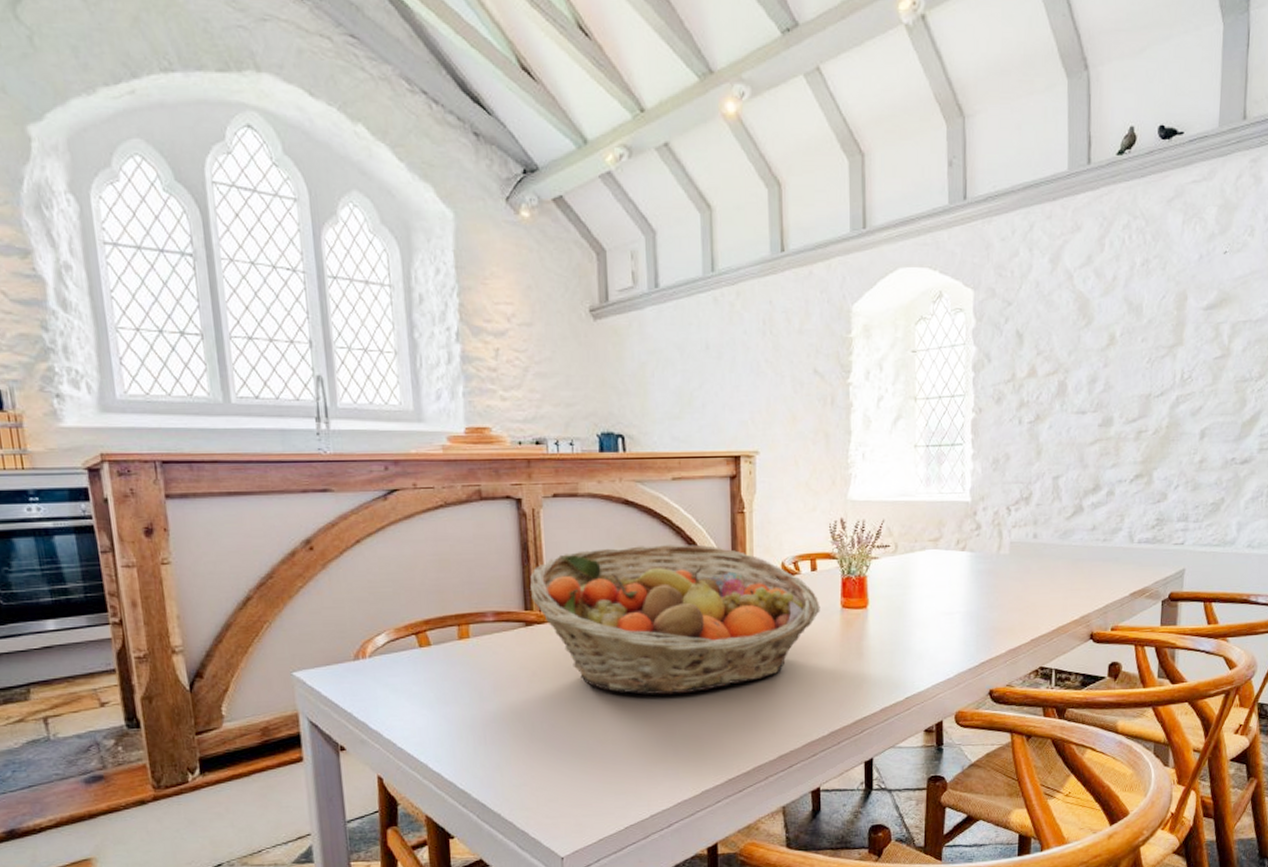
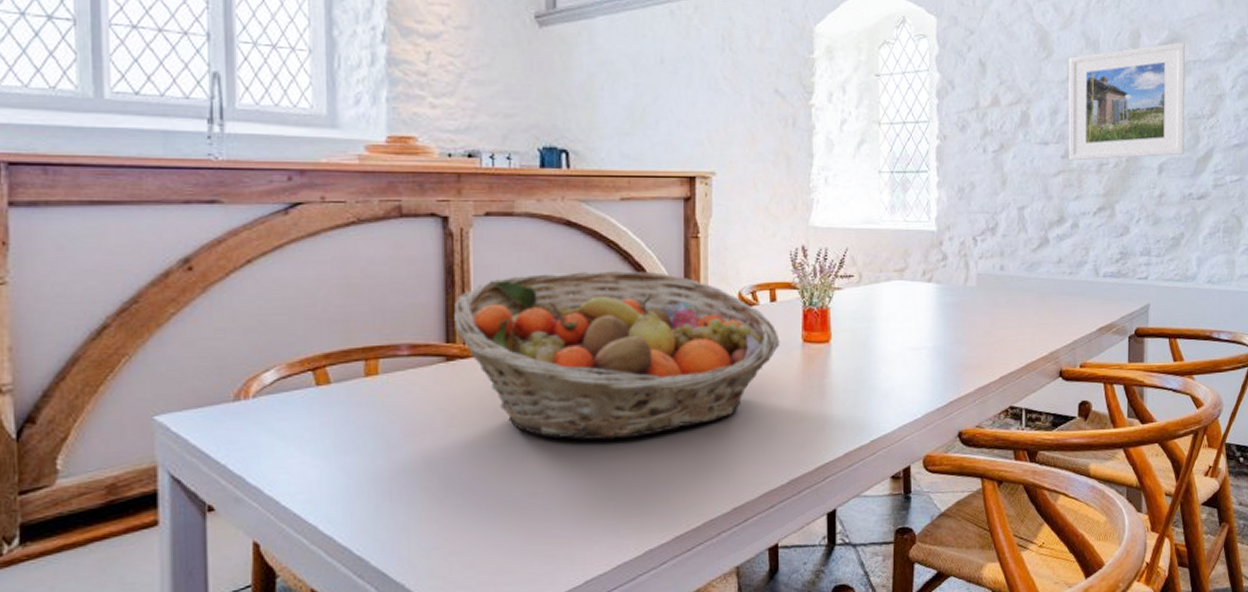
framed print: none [1105,302,1235,429] -> present [1068,42,1186,161]

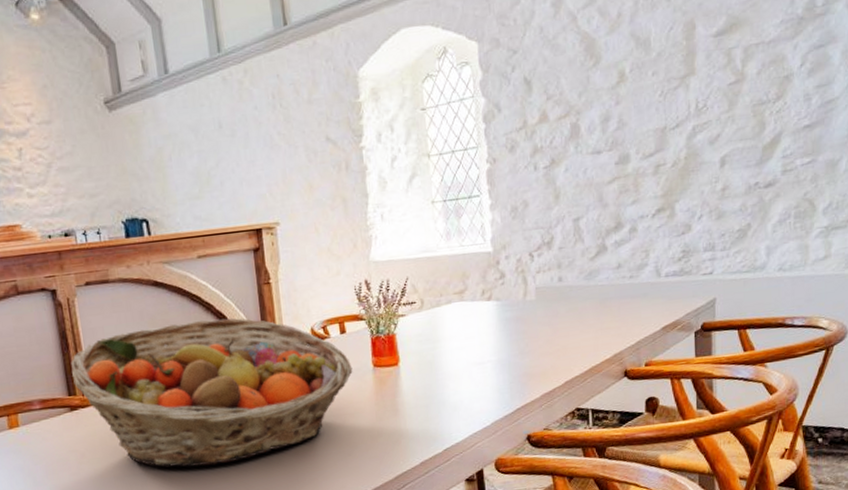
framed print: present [1068,42,1186,161] -> none [618,26,749,167]

